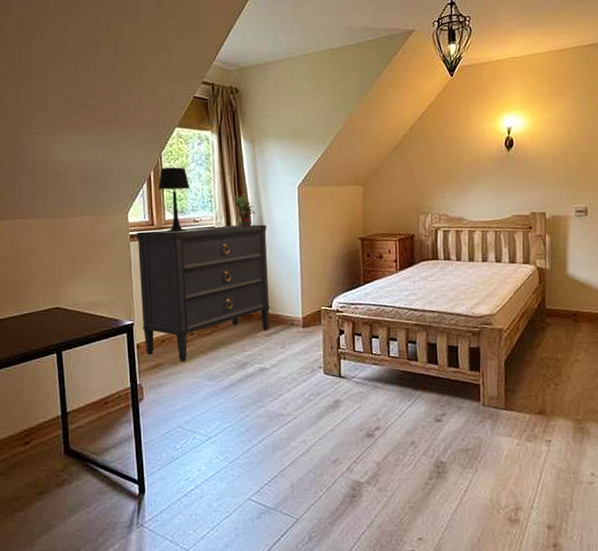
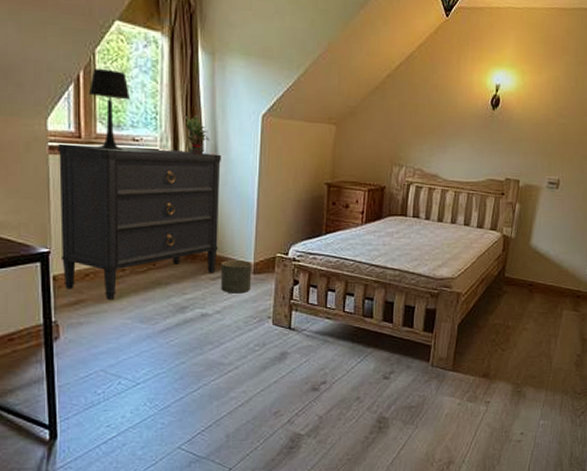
planter: none [274,316,302,348] -> present [221,260,252,294]

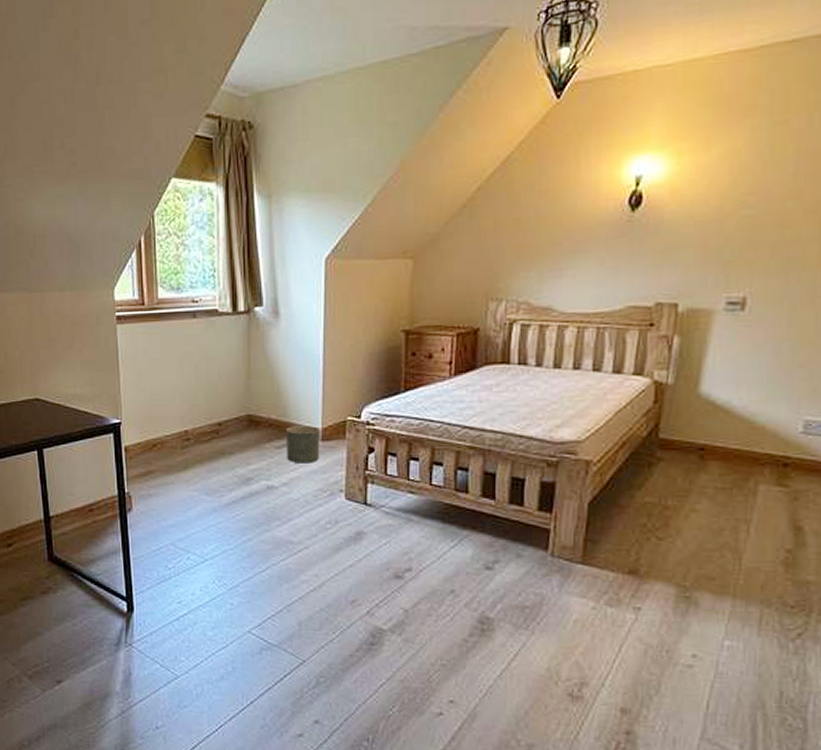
dresser: present [58,143,221,301] -> none [124,307,282,472]
table lamp: present [88,69,131,150] -> none [149,230,189,314]
potted plant: present [184,114,210,155] -> none [242,267,269,310]

